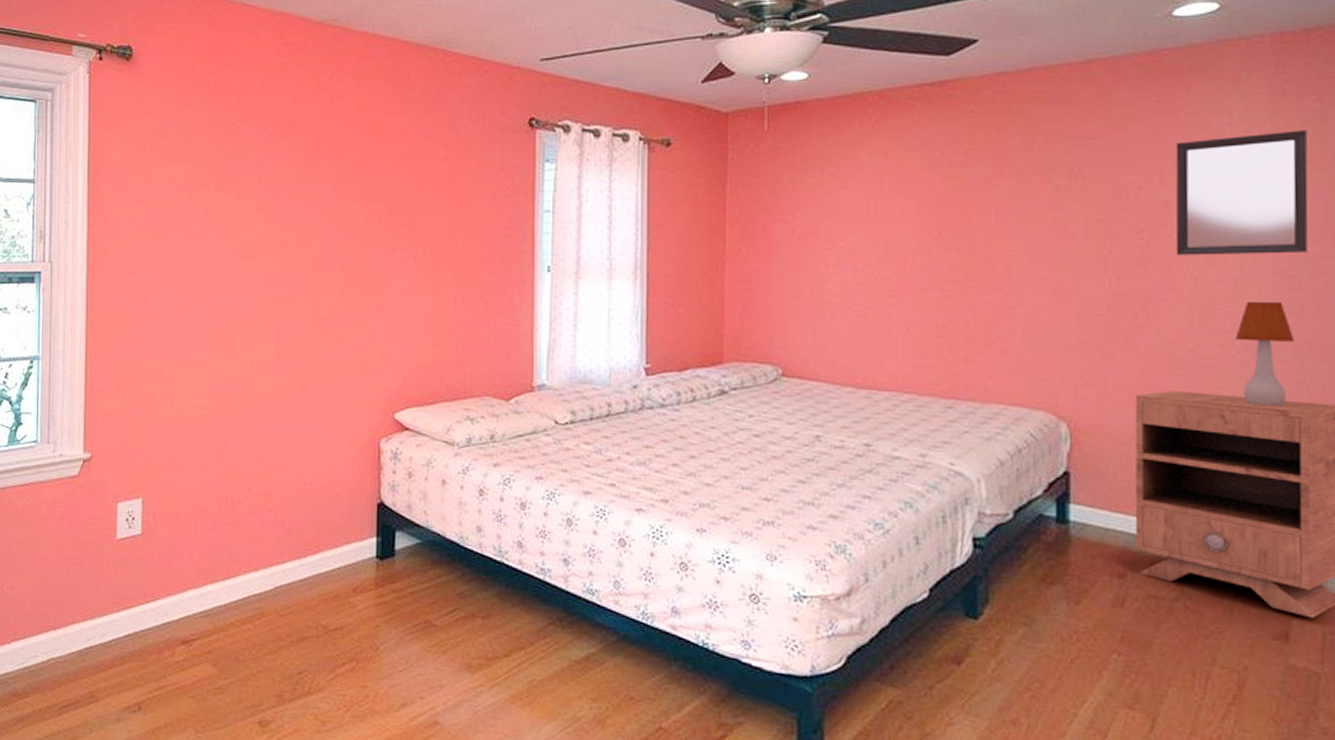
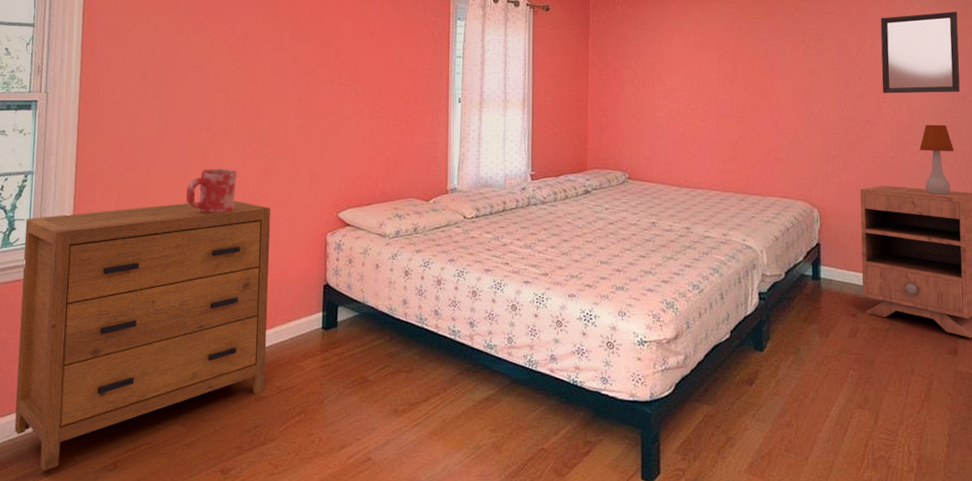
dresser: none [29,395,312,707] -> present [14,200,270,471]
vase: none [211,355,271,410] -> present [186,168,238,213]

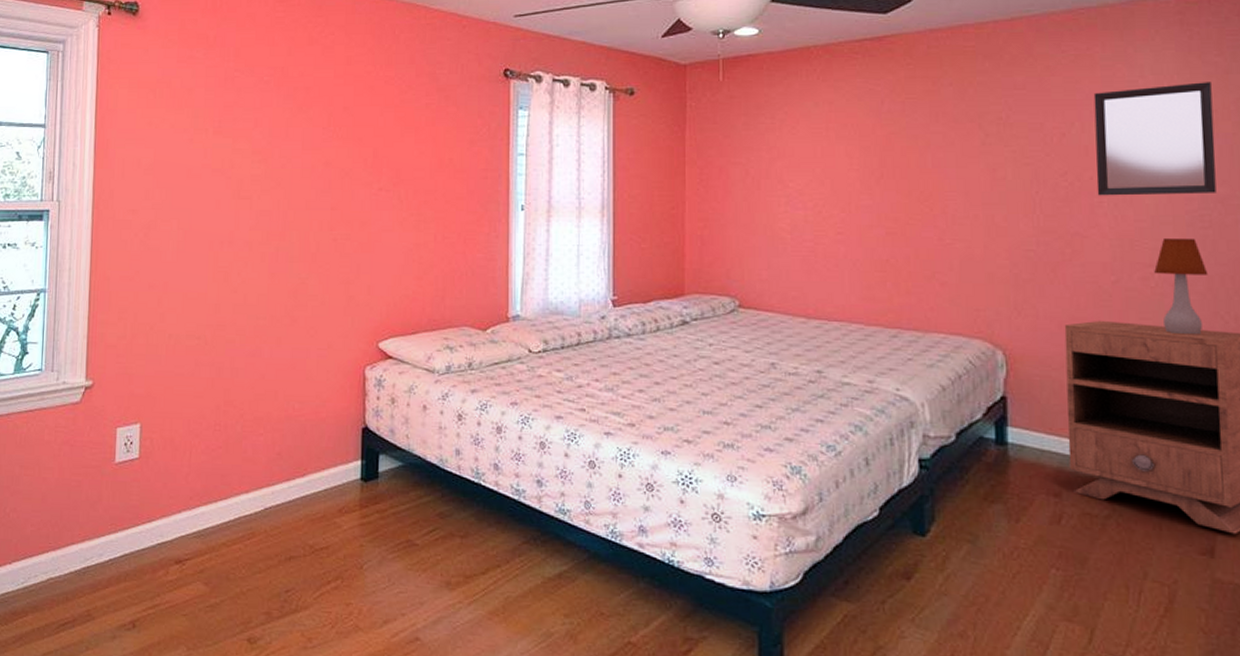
dresser: present [14,200,270,471] -> none [29,325,301,625]
vase: present [186,168,238,213] -> none [207,288,264,340]

